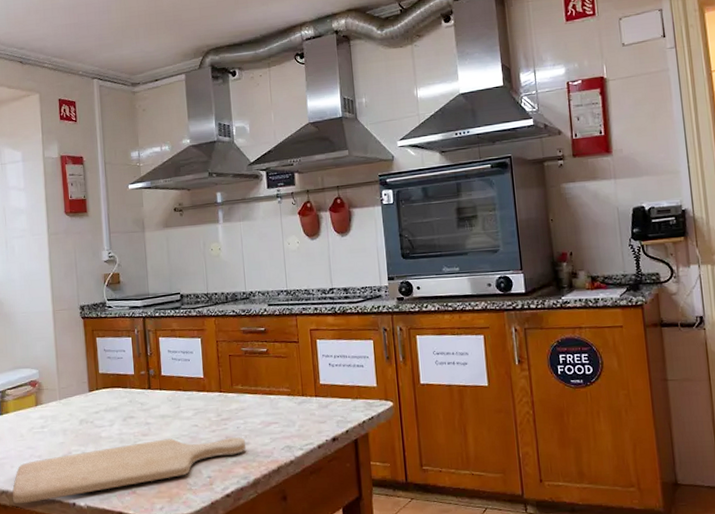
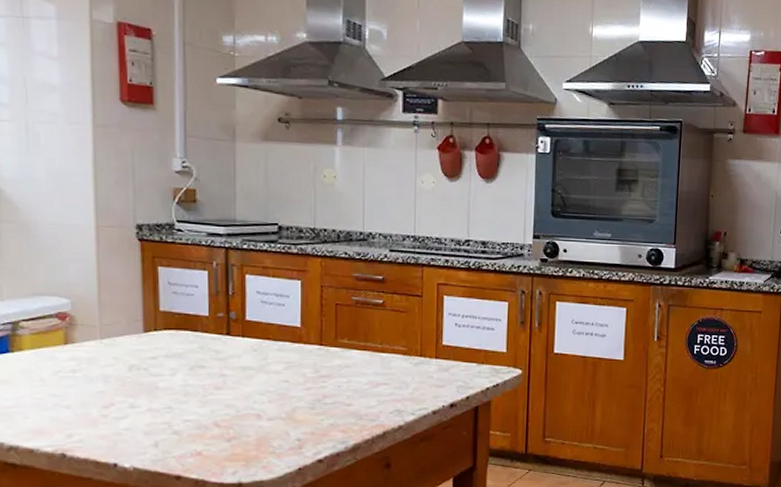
chopping board: present [12,436,247,504] -> none [24,394,348,463]

